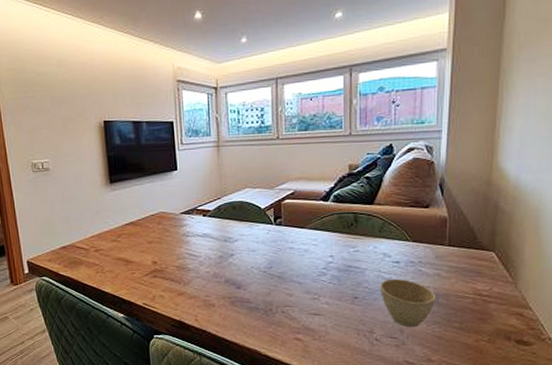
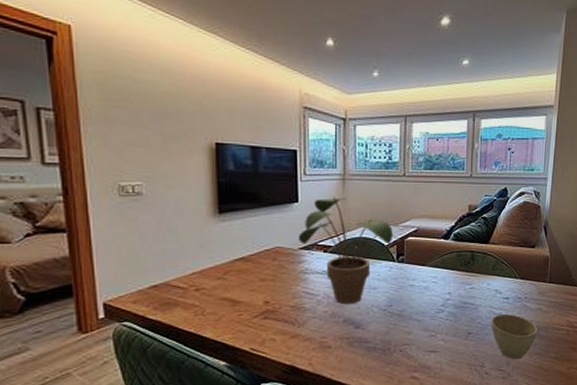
potted plant: none [179,163,279,266] -> present [299,197,402,305]

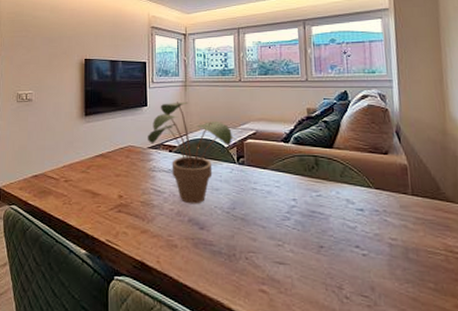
cup: present [491,313,538,360] -> none [346,227,406,286]

